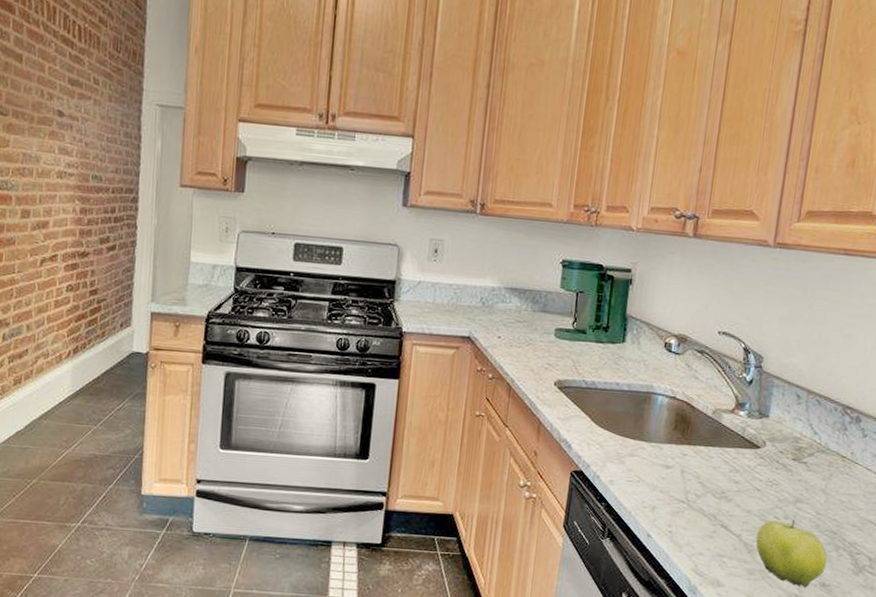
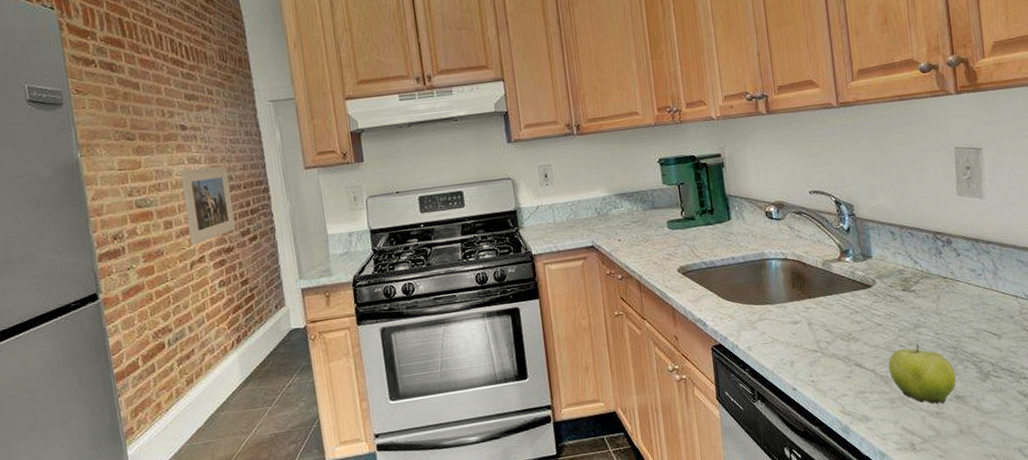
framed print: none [45,159,99,242] -> present [180,166,236,246]

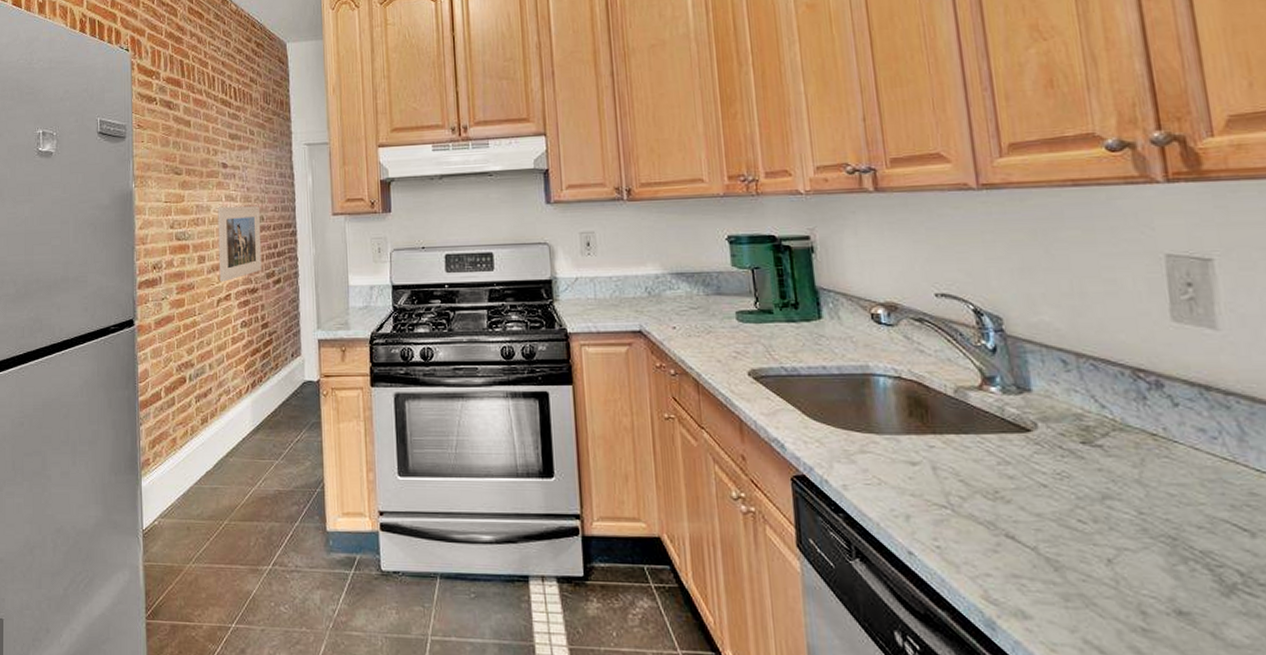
fruit: present [888,344,957,404] -> none [1059,522,1177,617]

